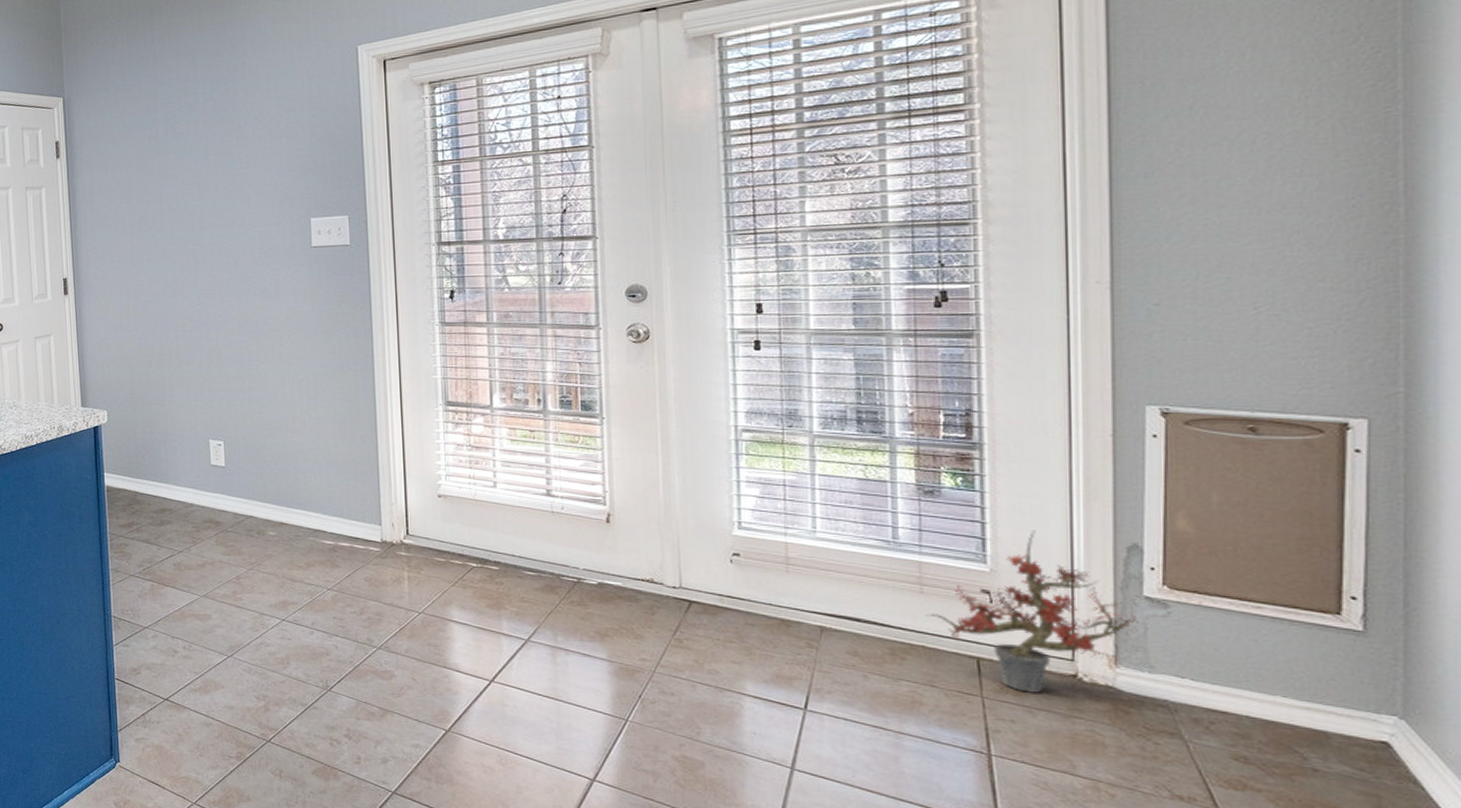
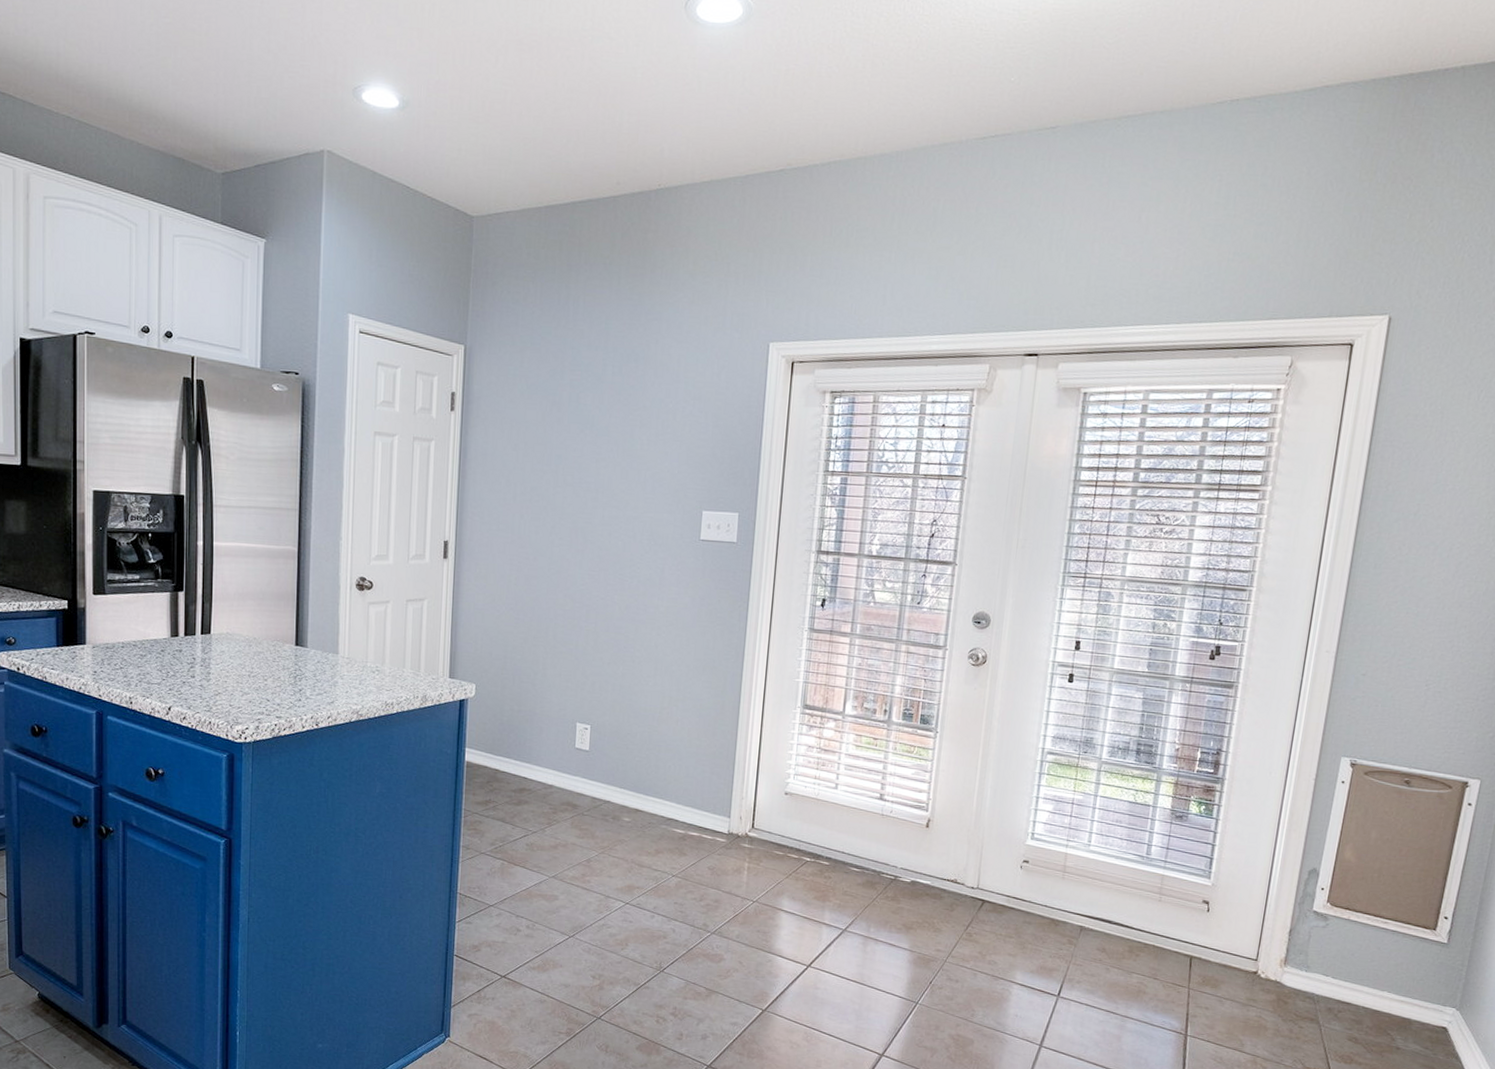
potted plant: present [925,530,1139,693] -> none [1159,853,1306,986]

